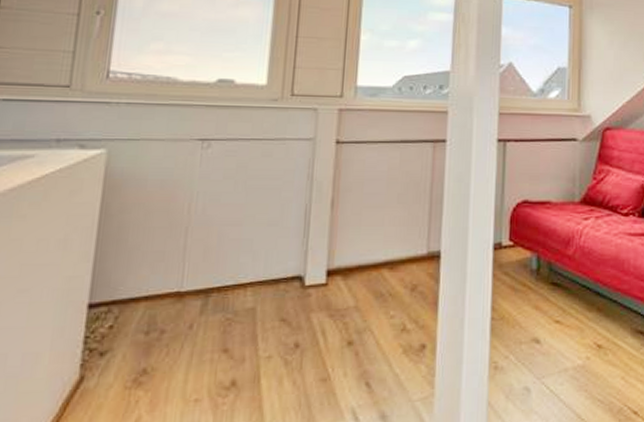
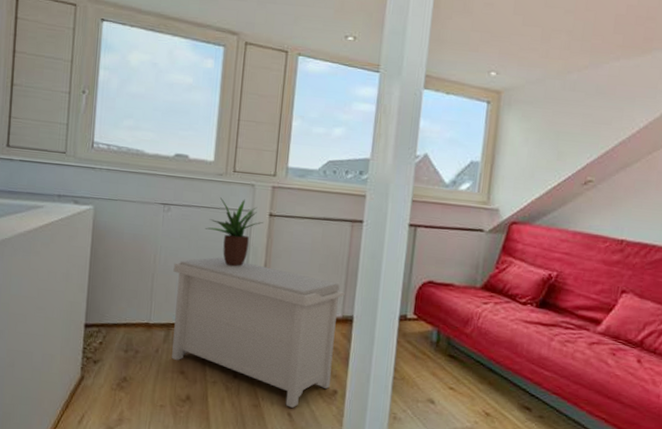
bench: none [211,198,429,375] -> present [172,257,345,408]
potted plant: none [256,126,329,208] -> present [205,197,263,267]

